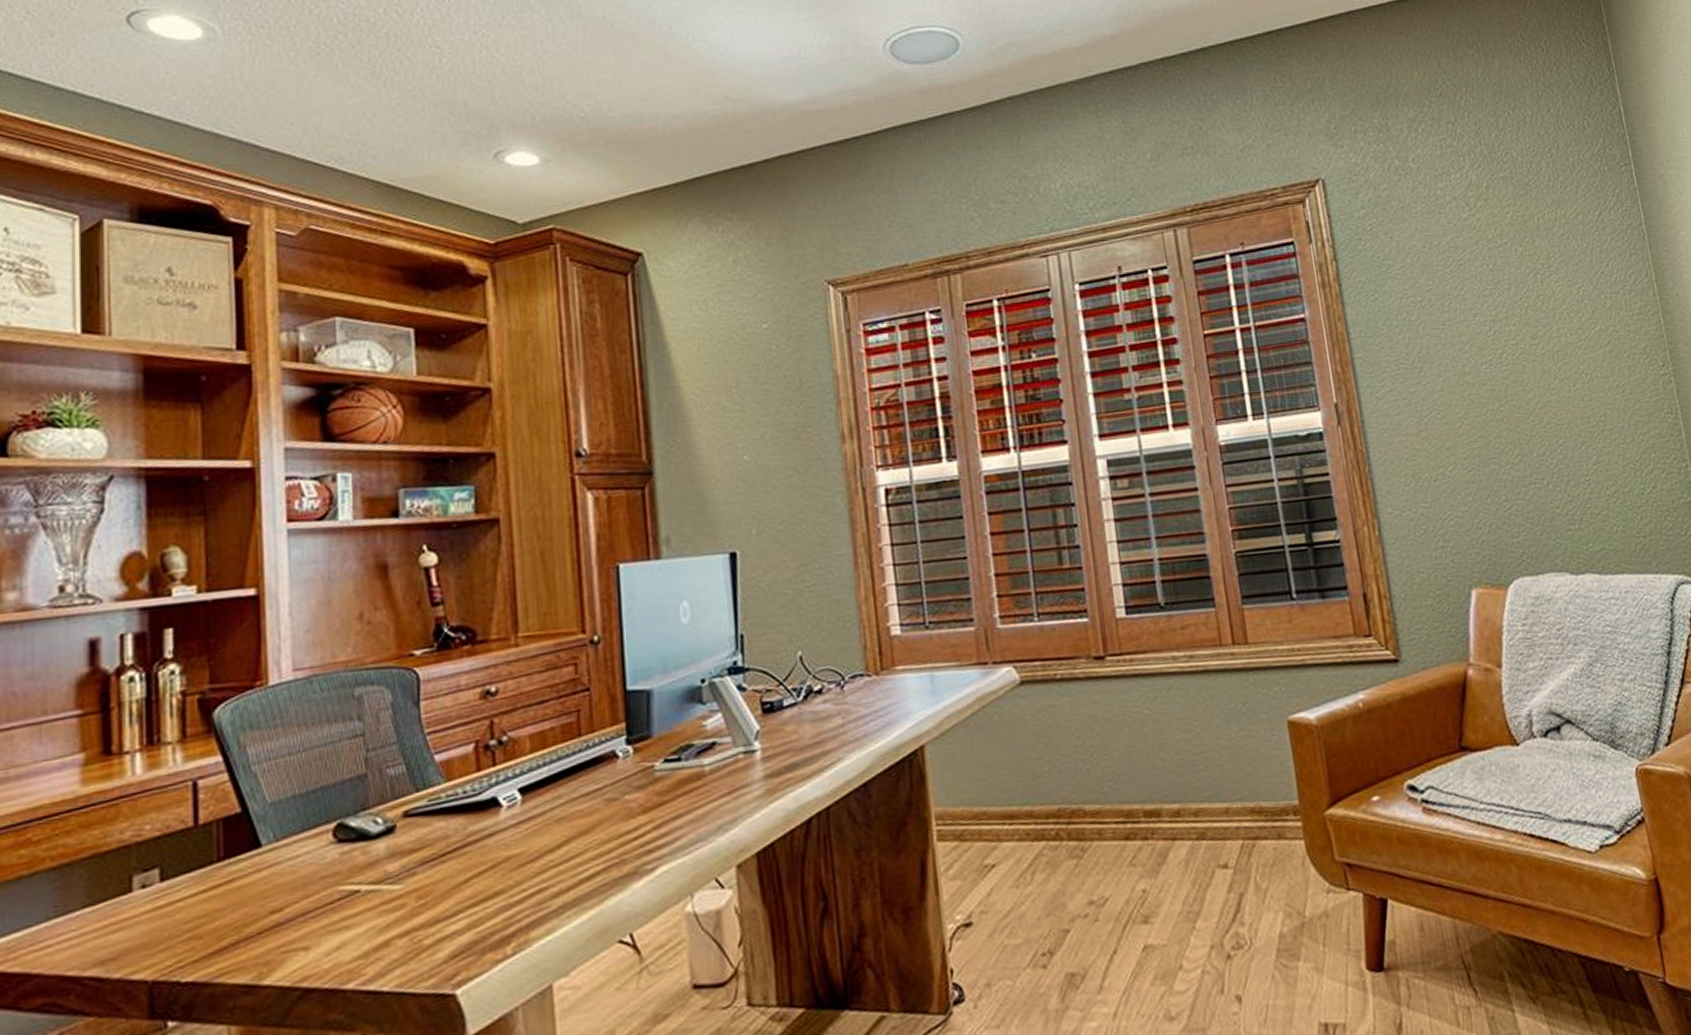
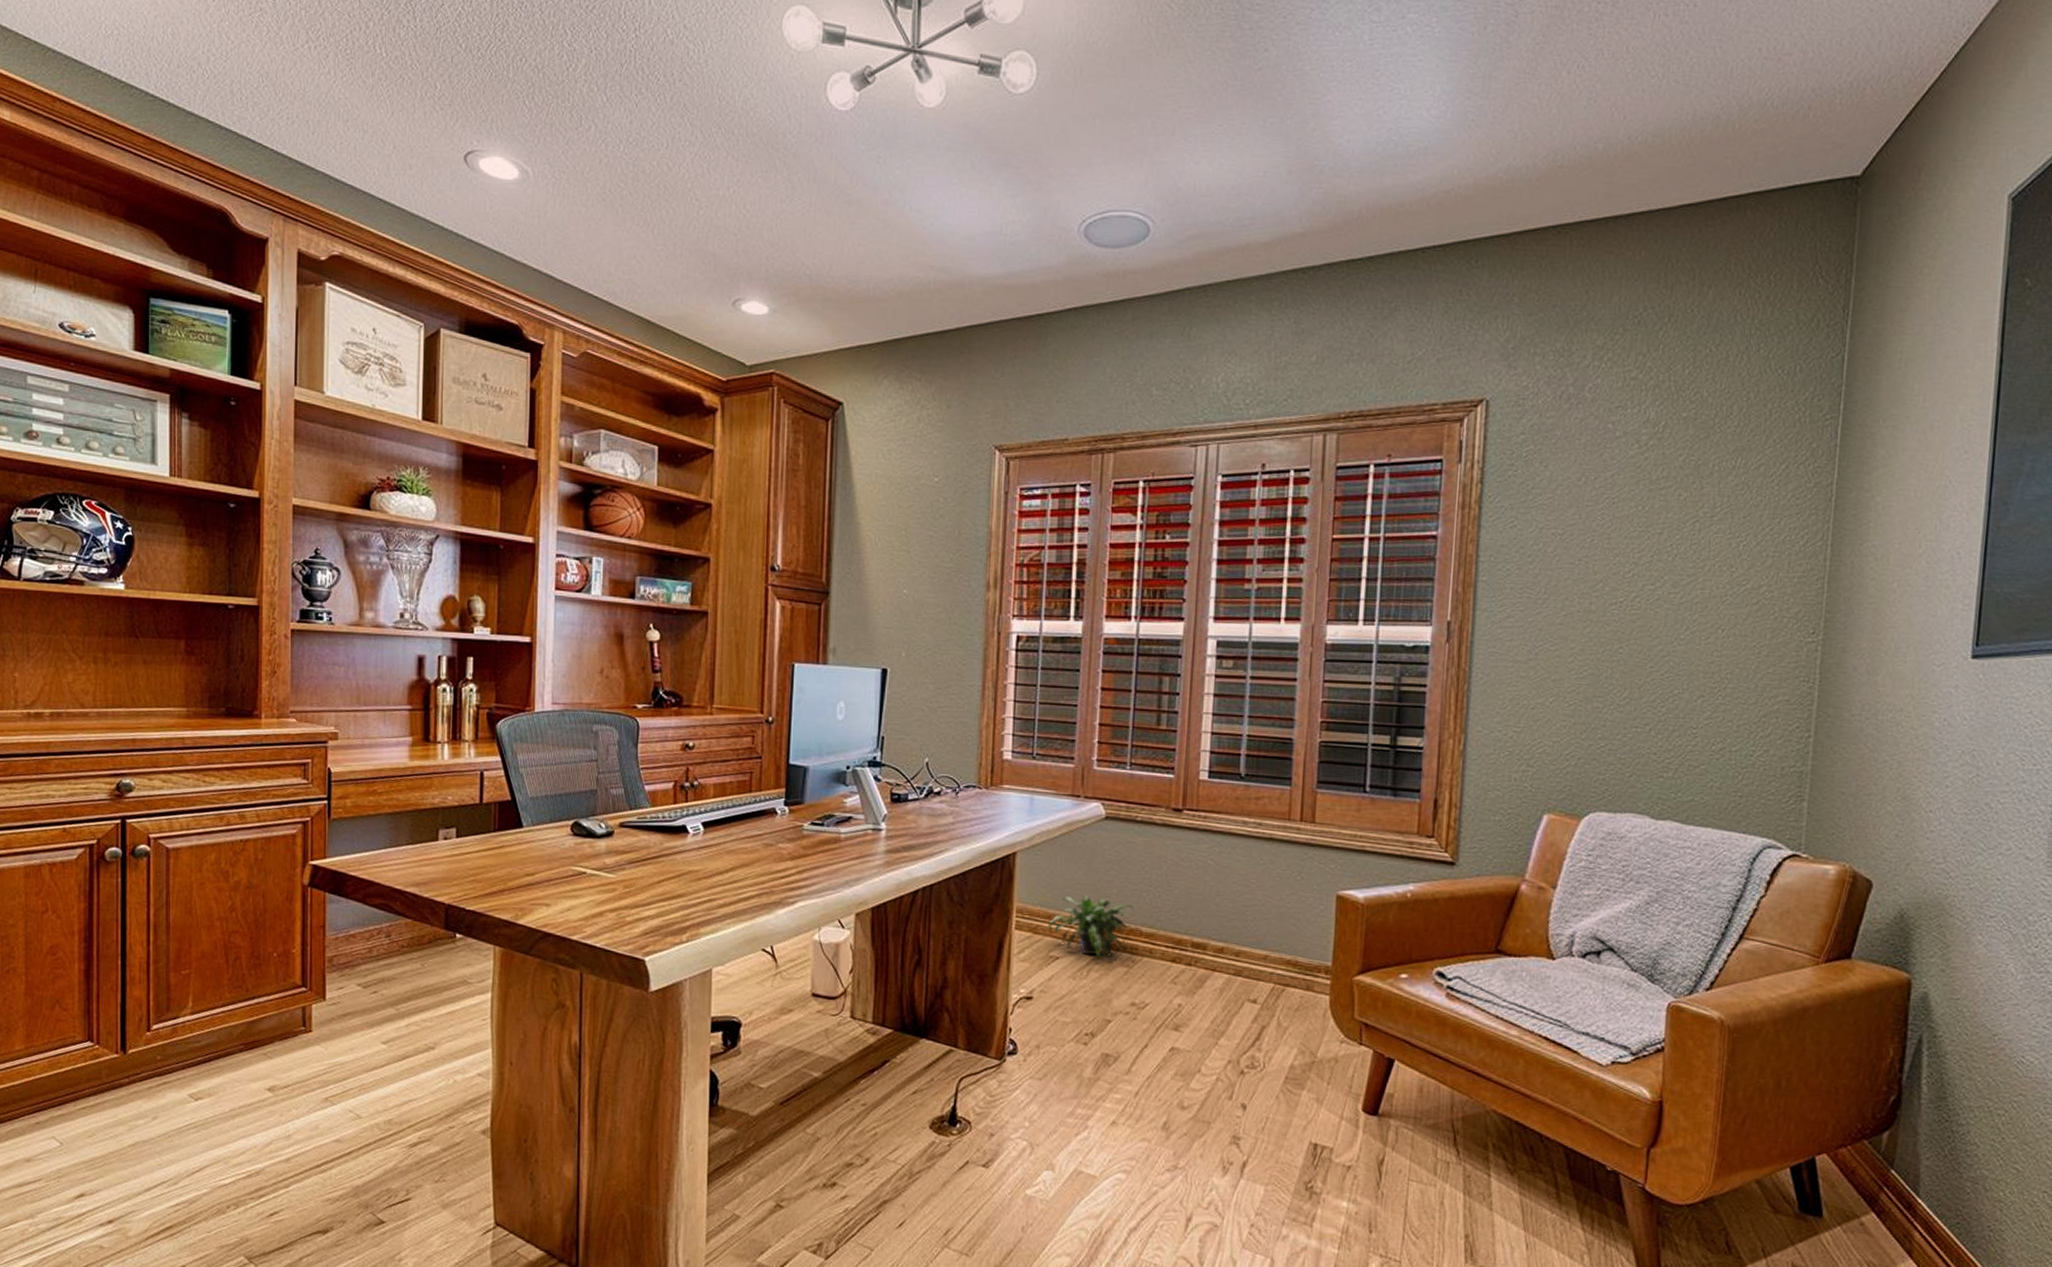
potted plant: none [975,780,1073,857] -> present [1047,895,1133,960]

